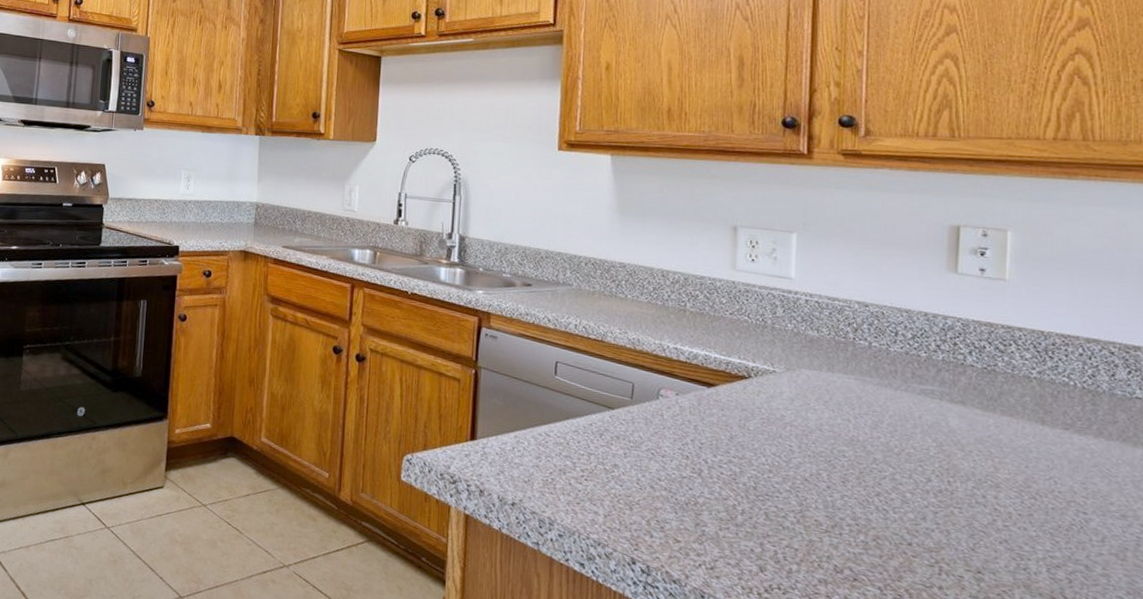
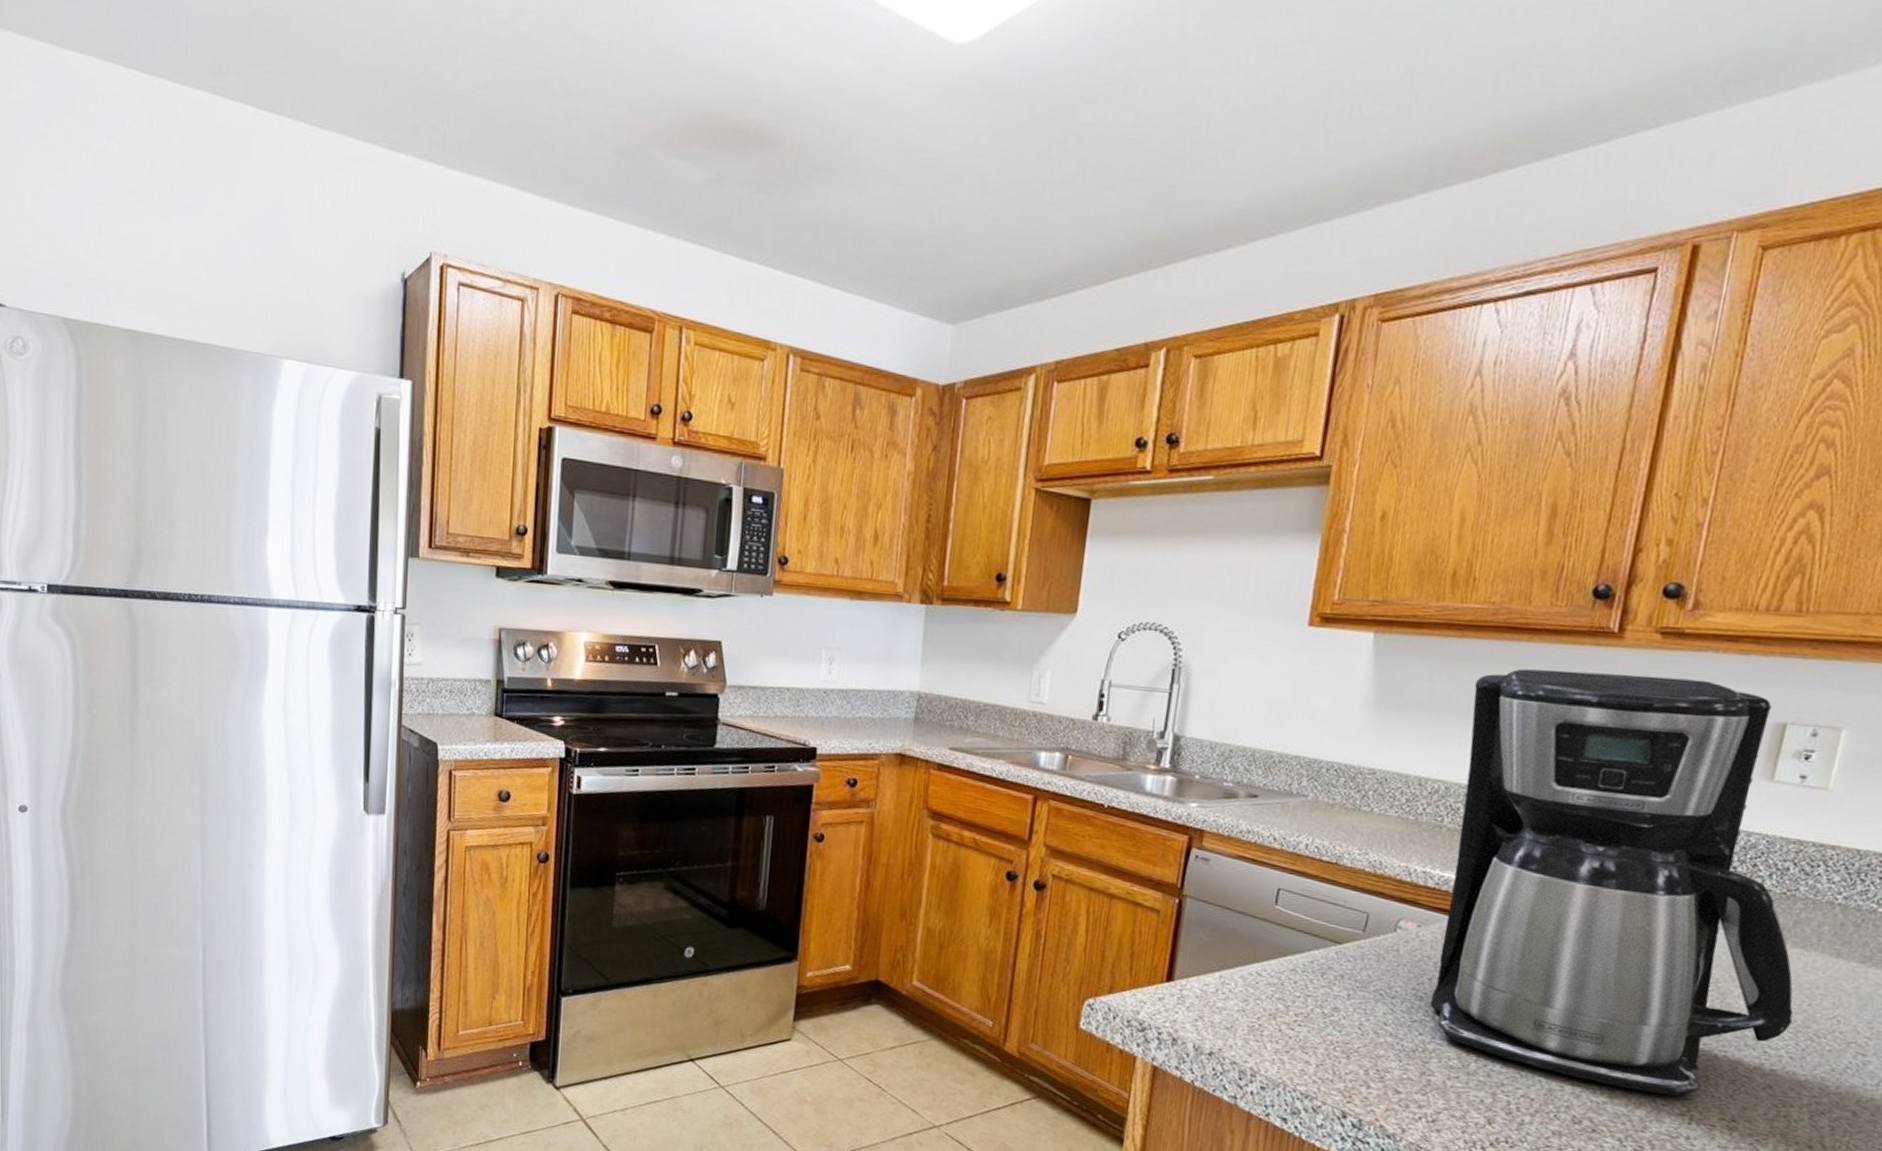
coffee maker: none [695,183,1014,549] -> present [1430,668,1794,1097]

